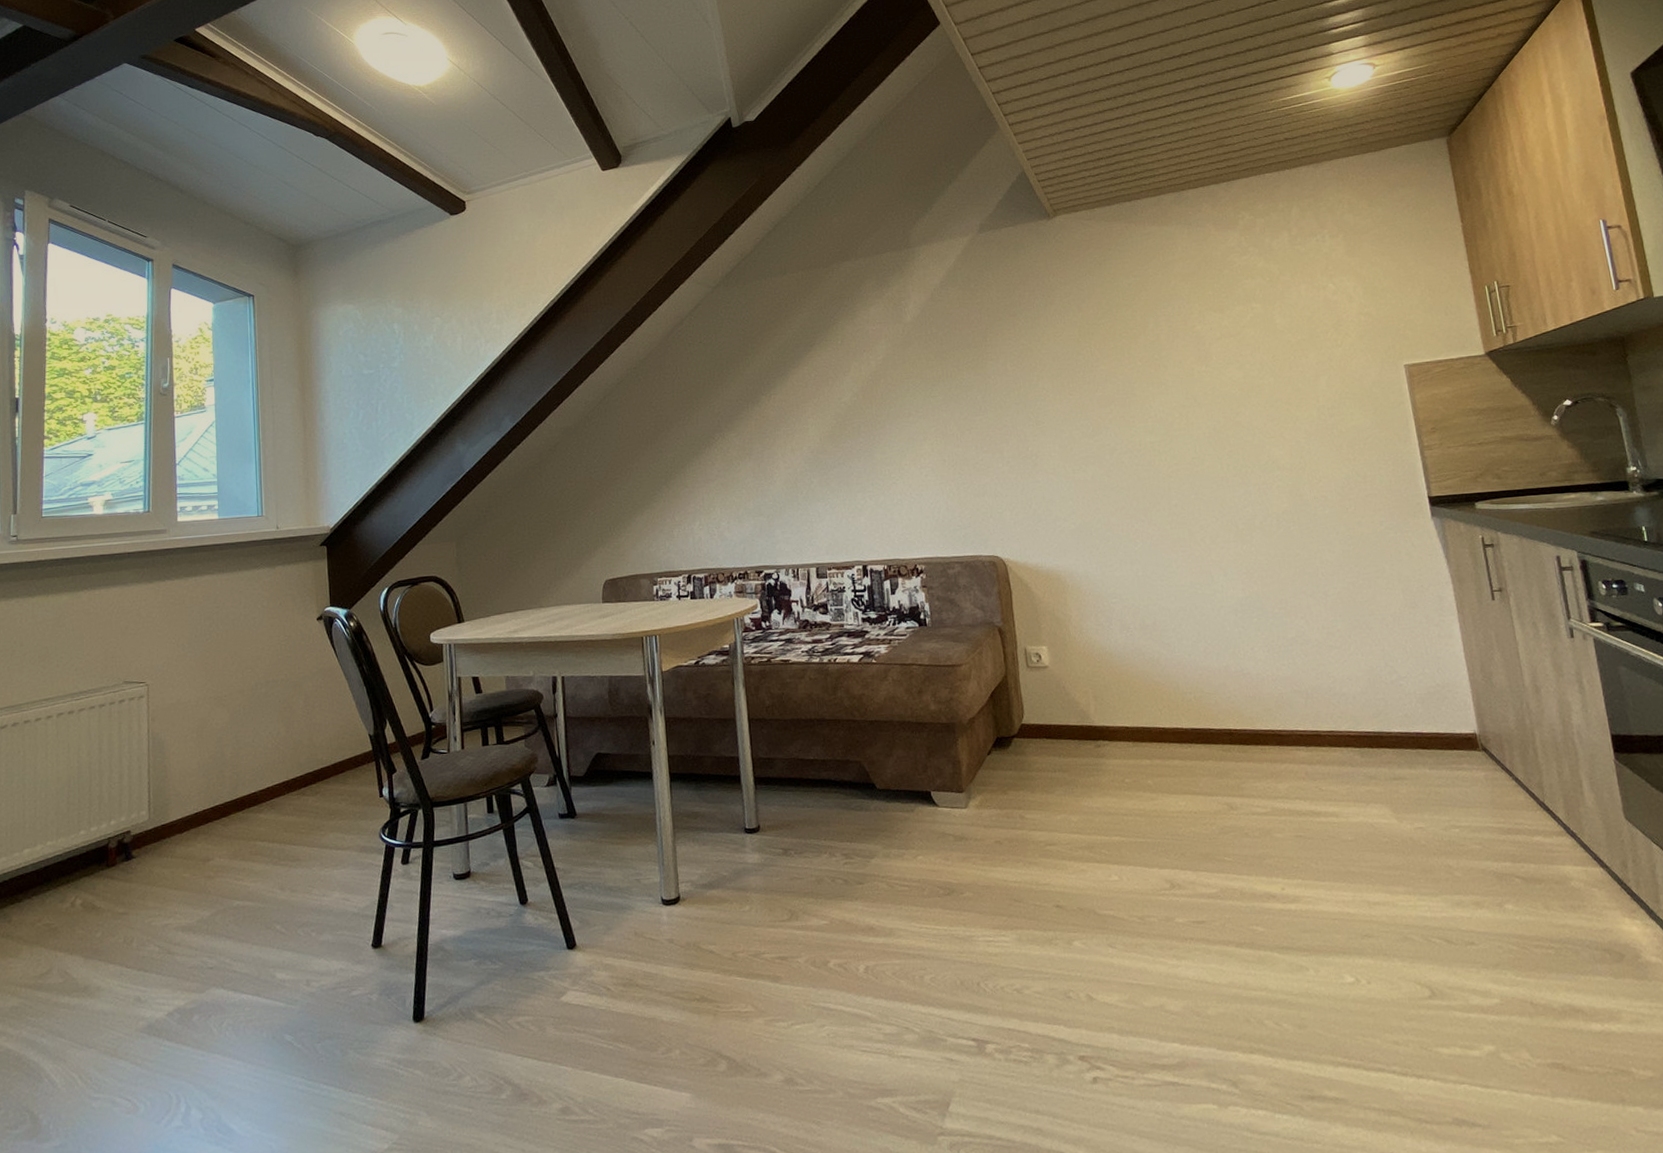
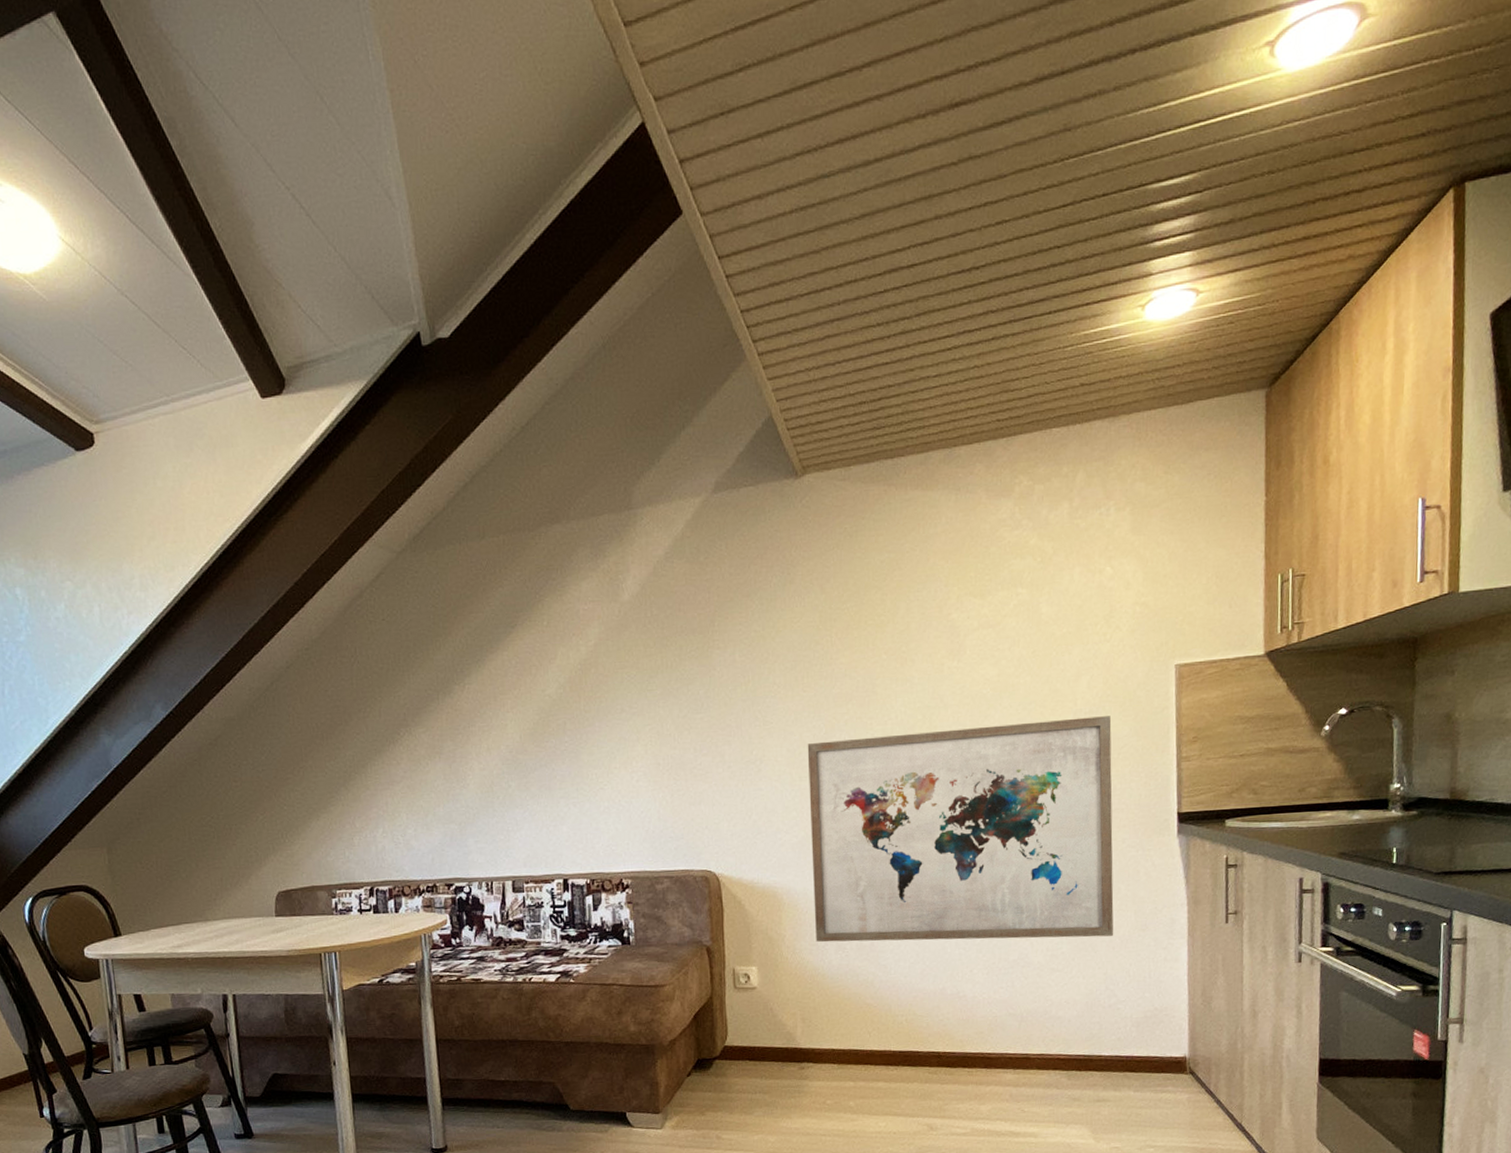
wall art: none [1077,411,1386,622] -> present [807,716,1114,942]

